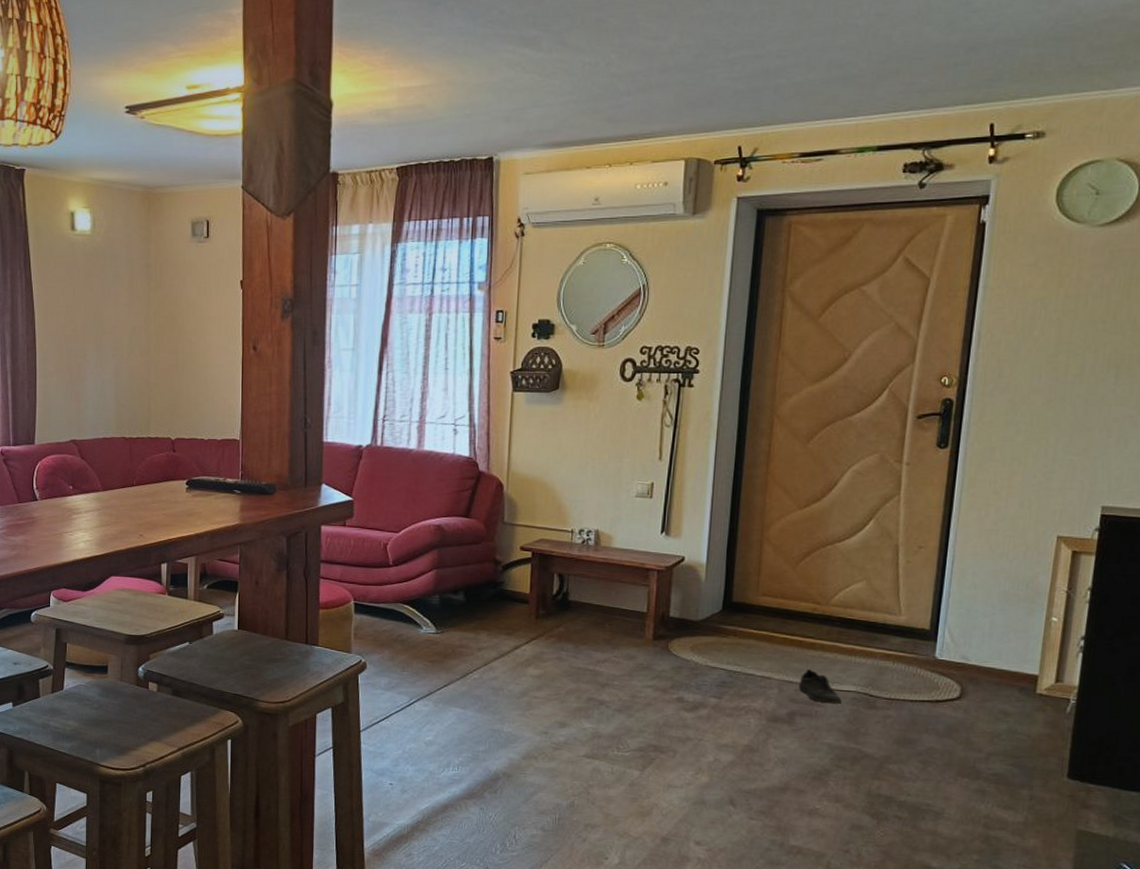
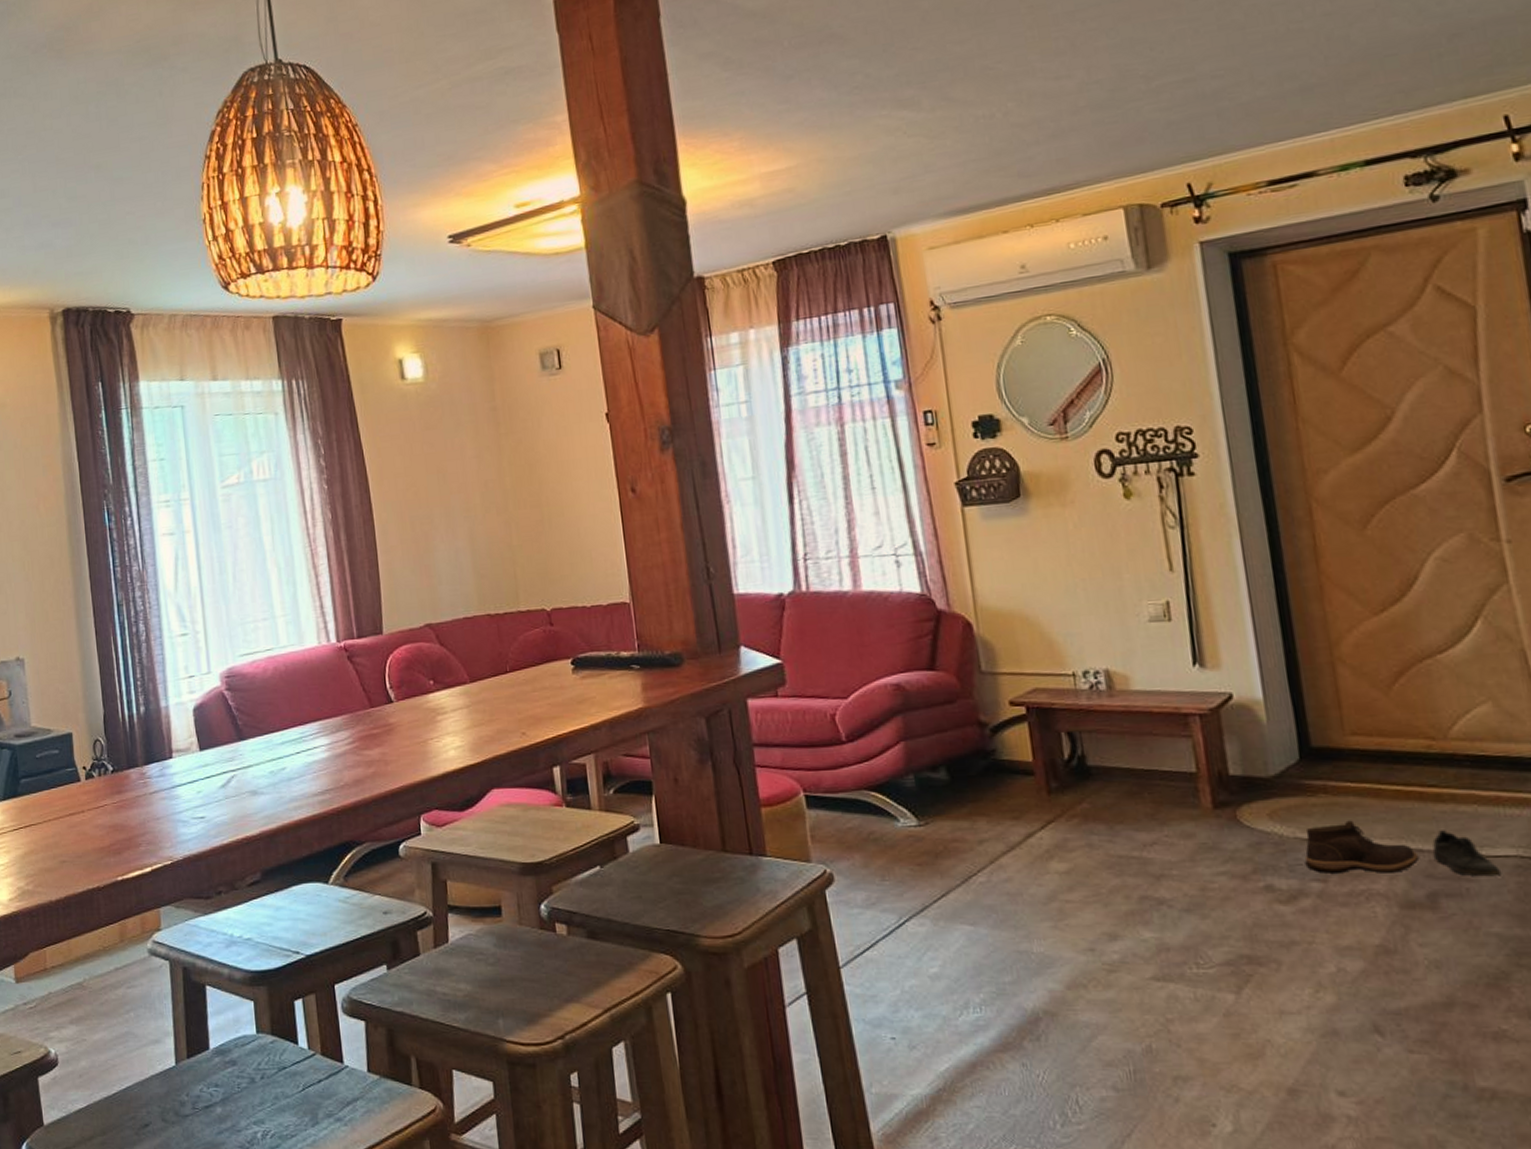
boot: none [709,656,789,696] -> present [1304,820,1420,873]

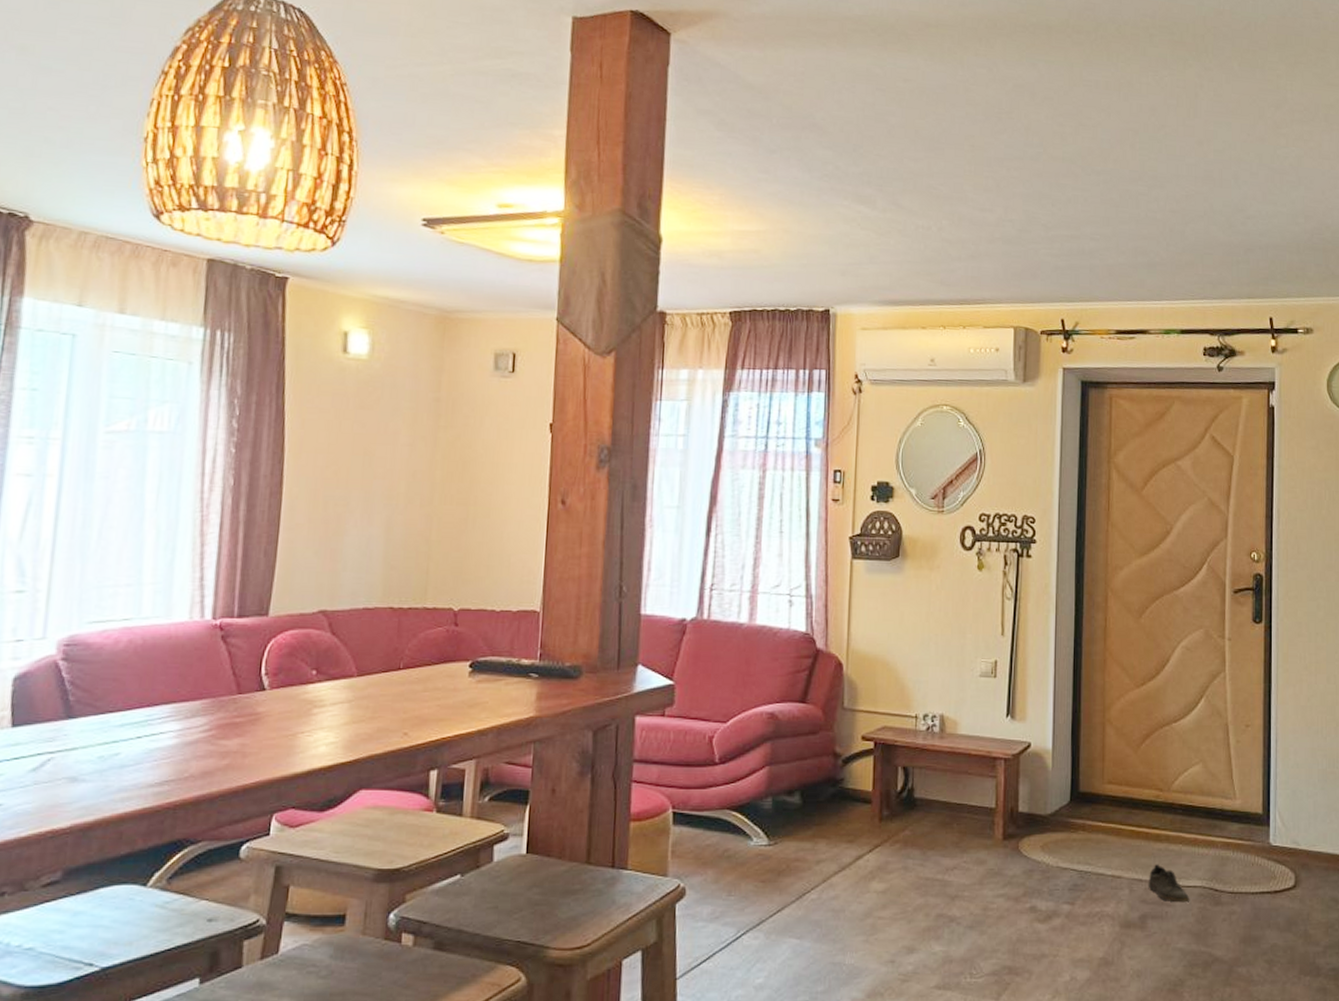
boot: present [1304,820,1420,873] -> none [1061,854,1139,898]

